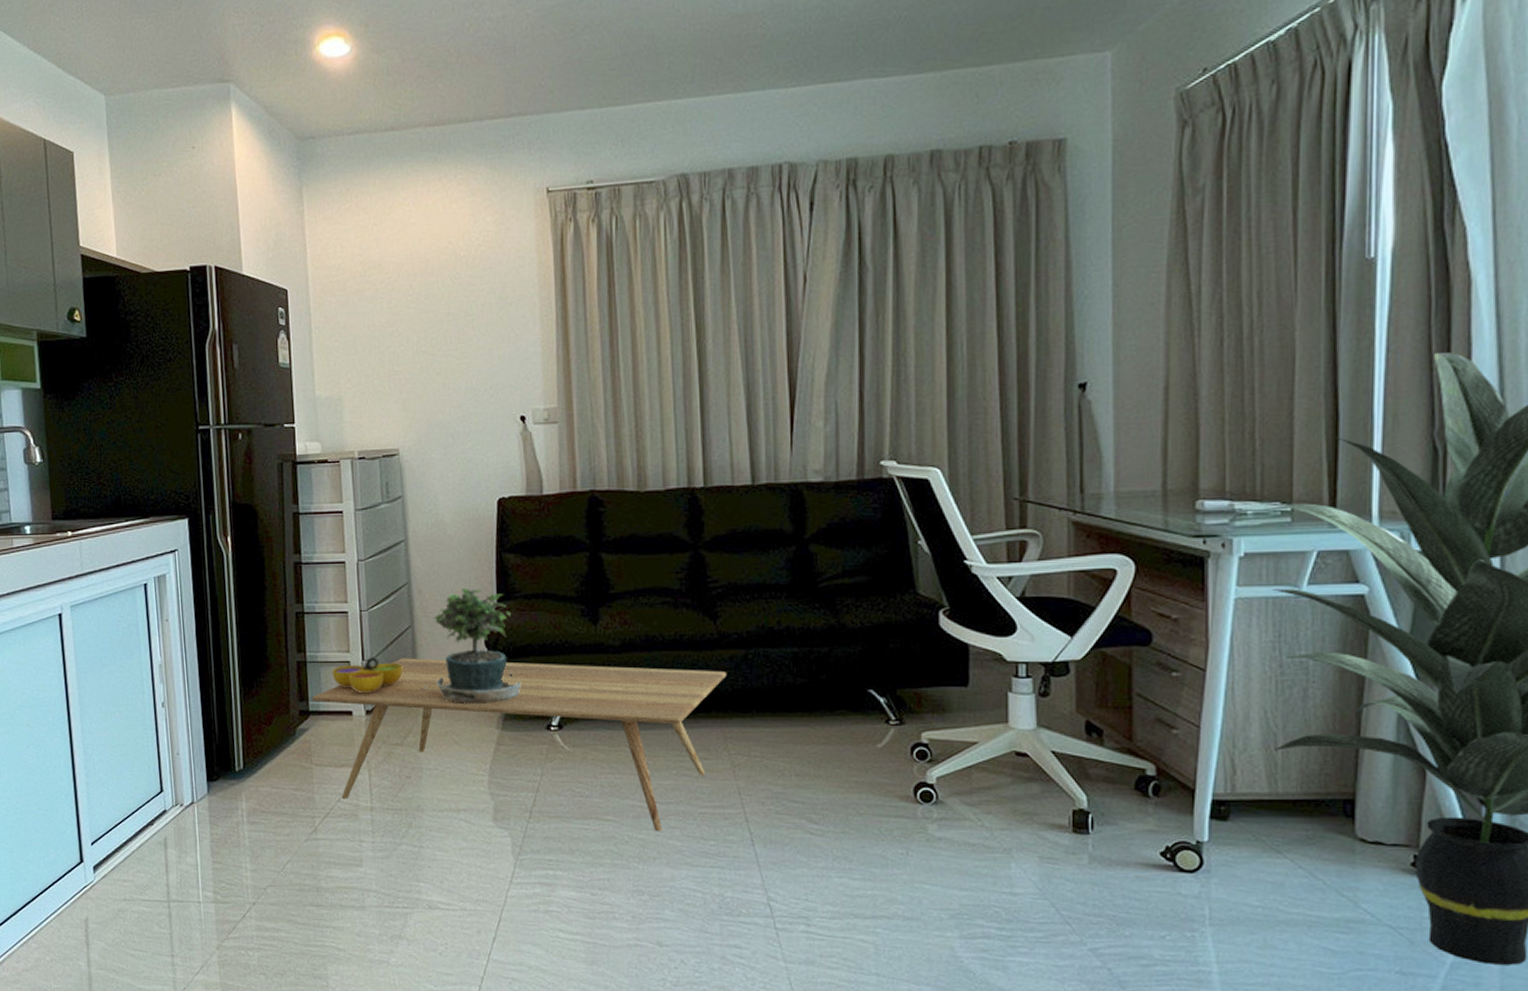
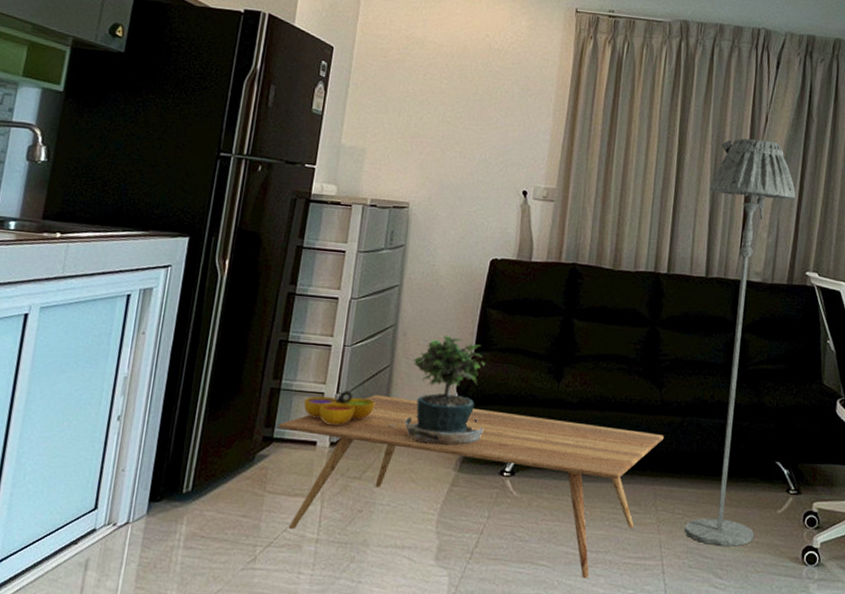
floor lamp: none [743,305,856,788] -> present [684,138,796,547]

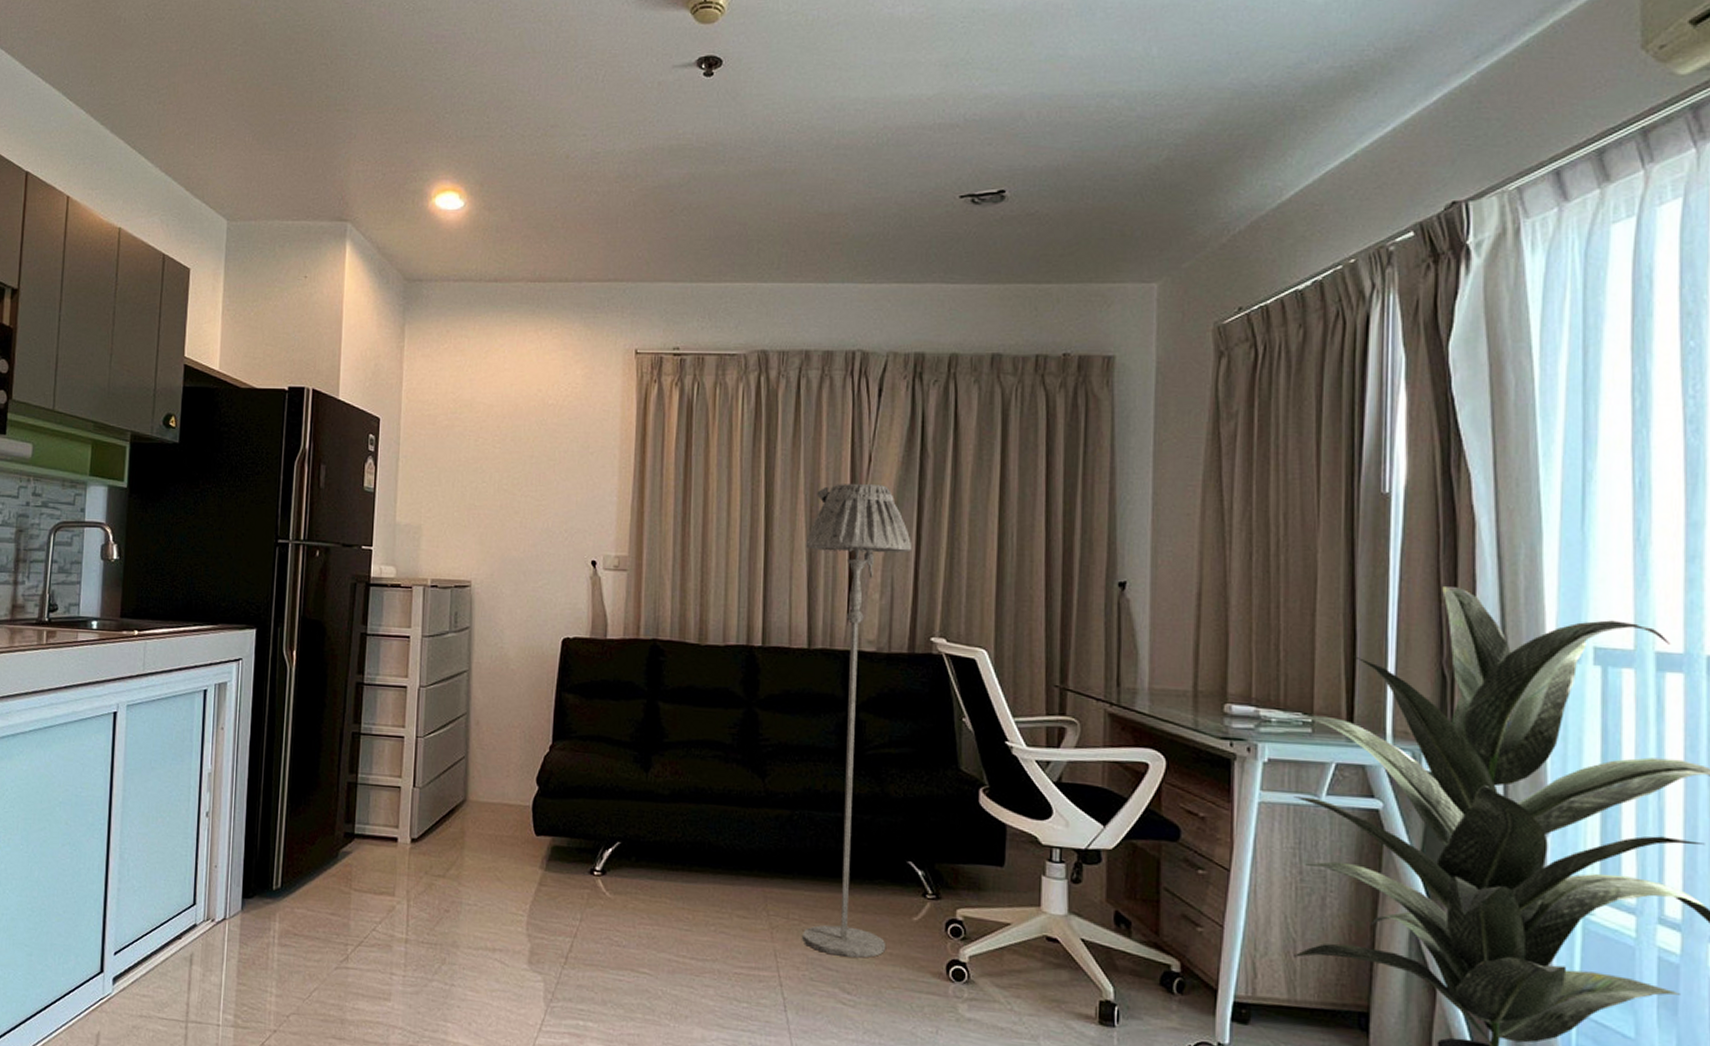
coffee table: present [278,394,664,579] -> none [358,788,771,989]
decorative bowl: present [303,390,375,426] -> none [381,784,453,822]
potted plant: present [388,335,485,445] -> none [468,723,569,842]

